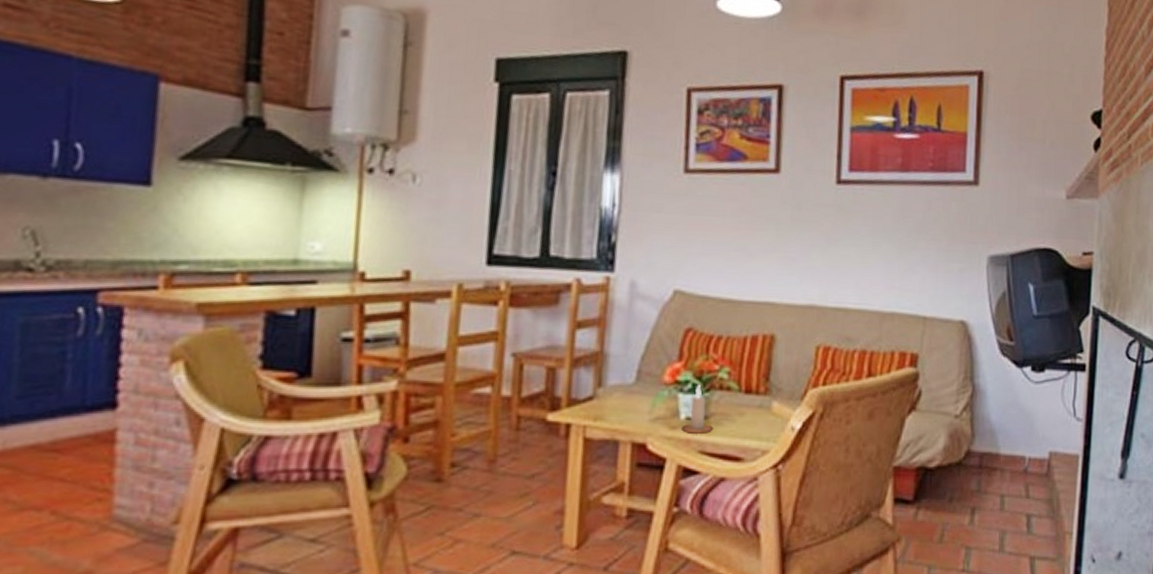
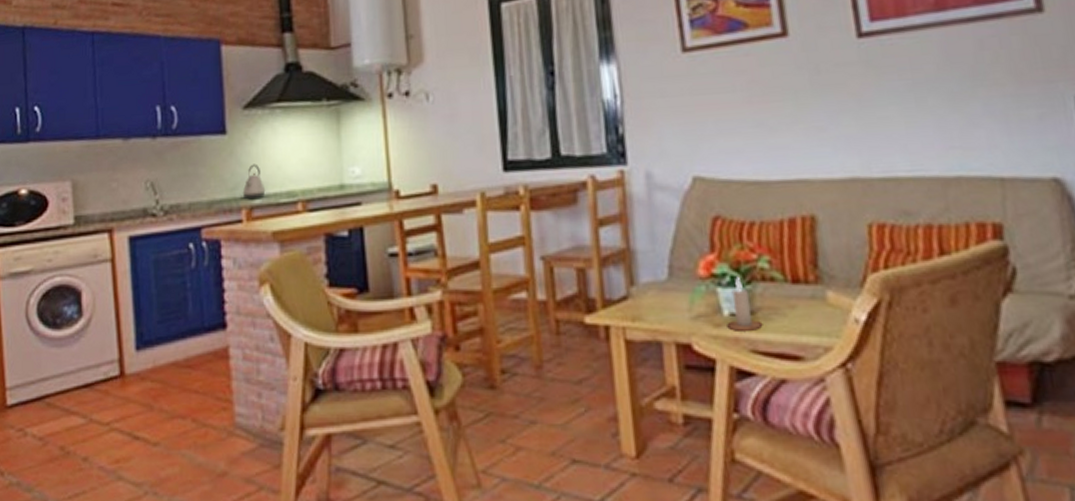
kettle: none [162,224,196,265] -> present [242,163,266,200]

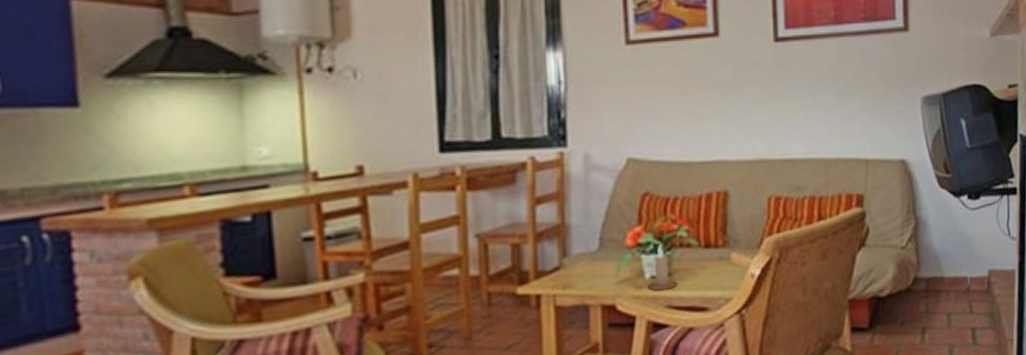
kettle: present [242,163,266,200] -> none [103,142,138,184]

